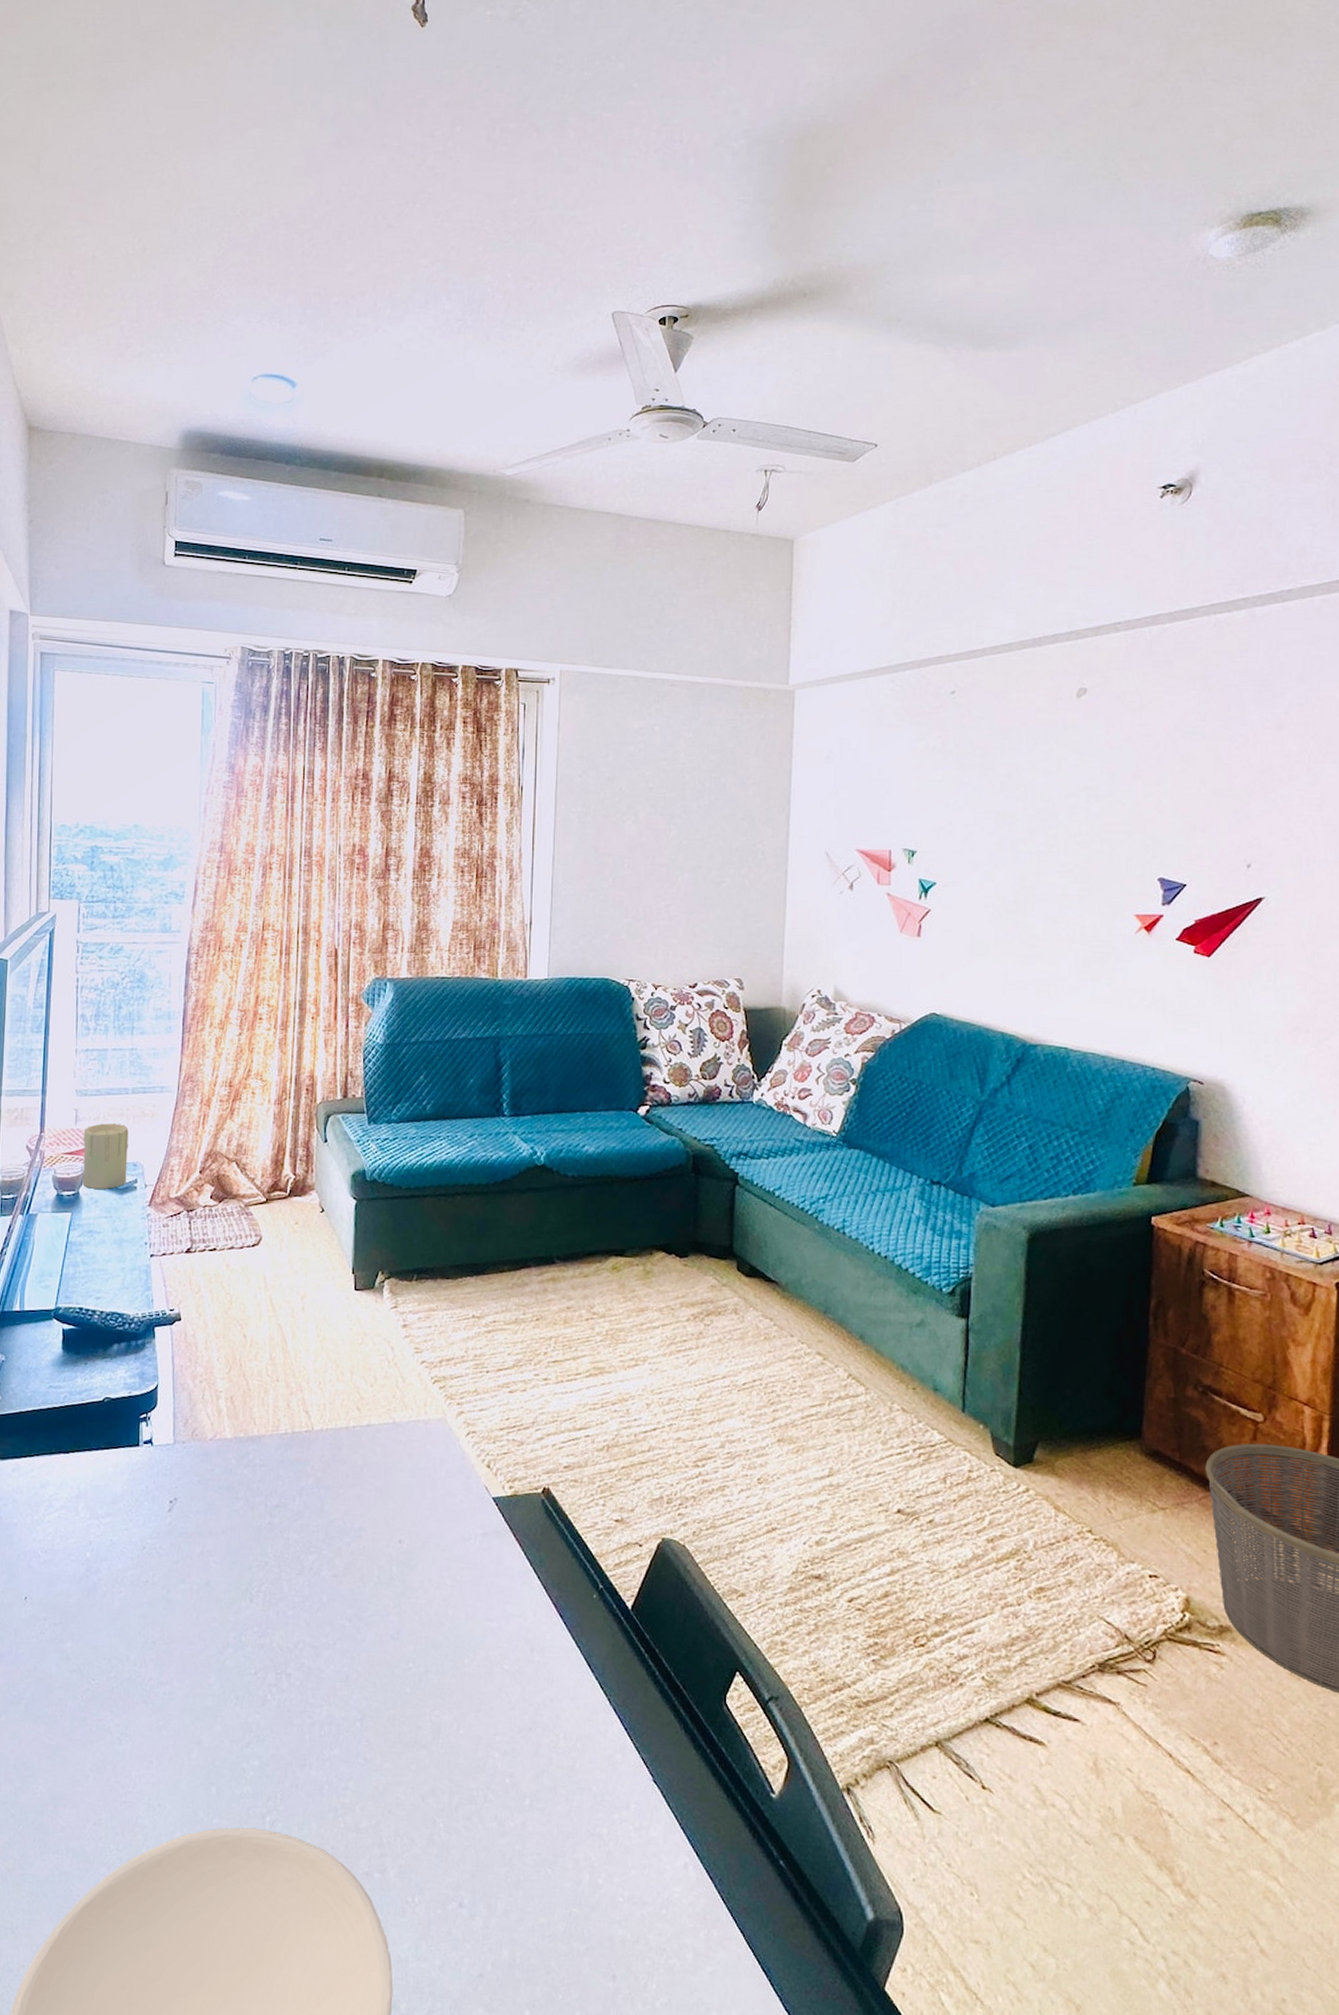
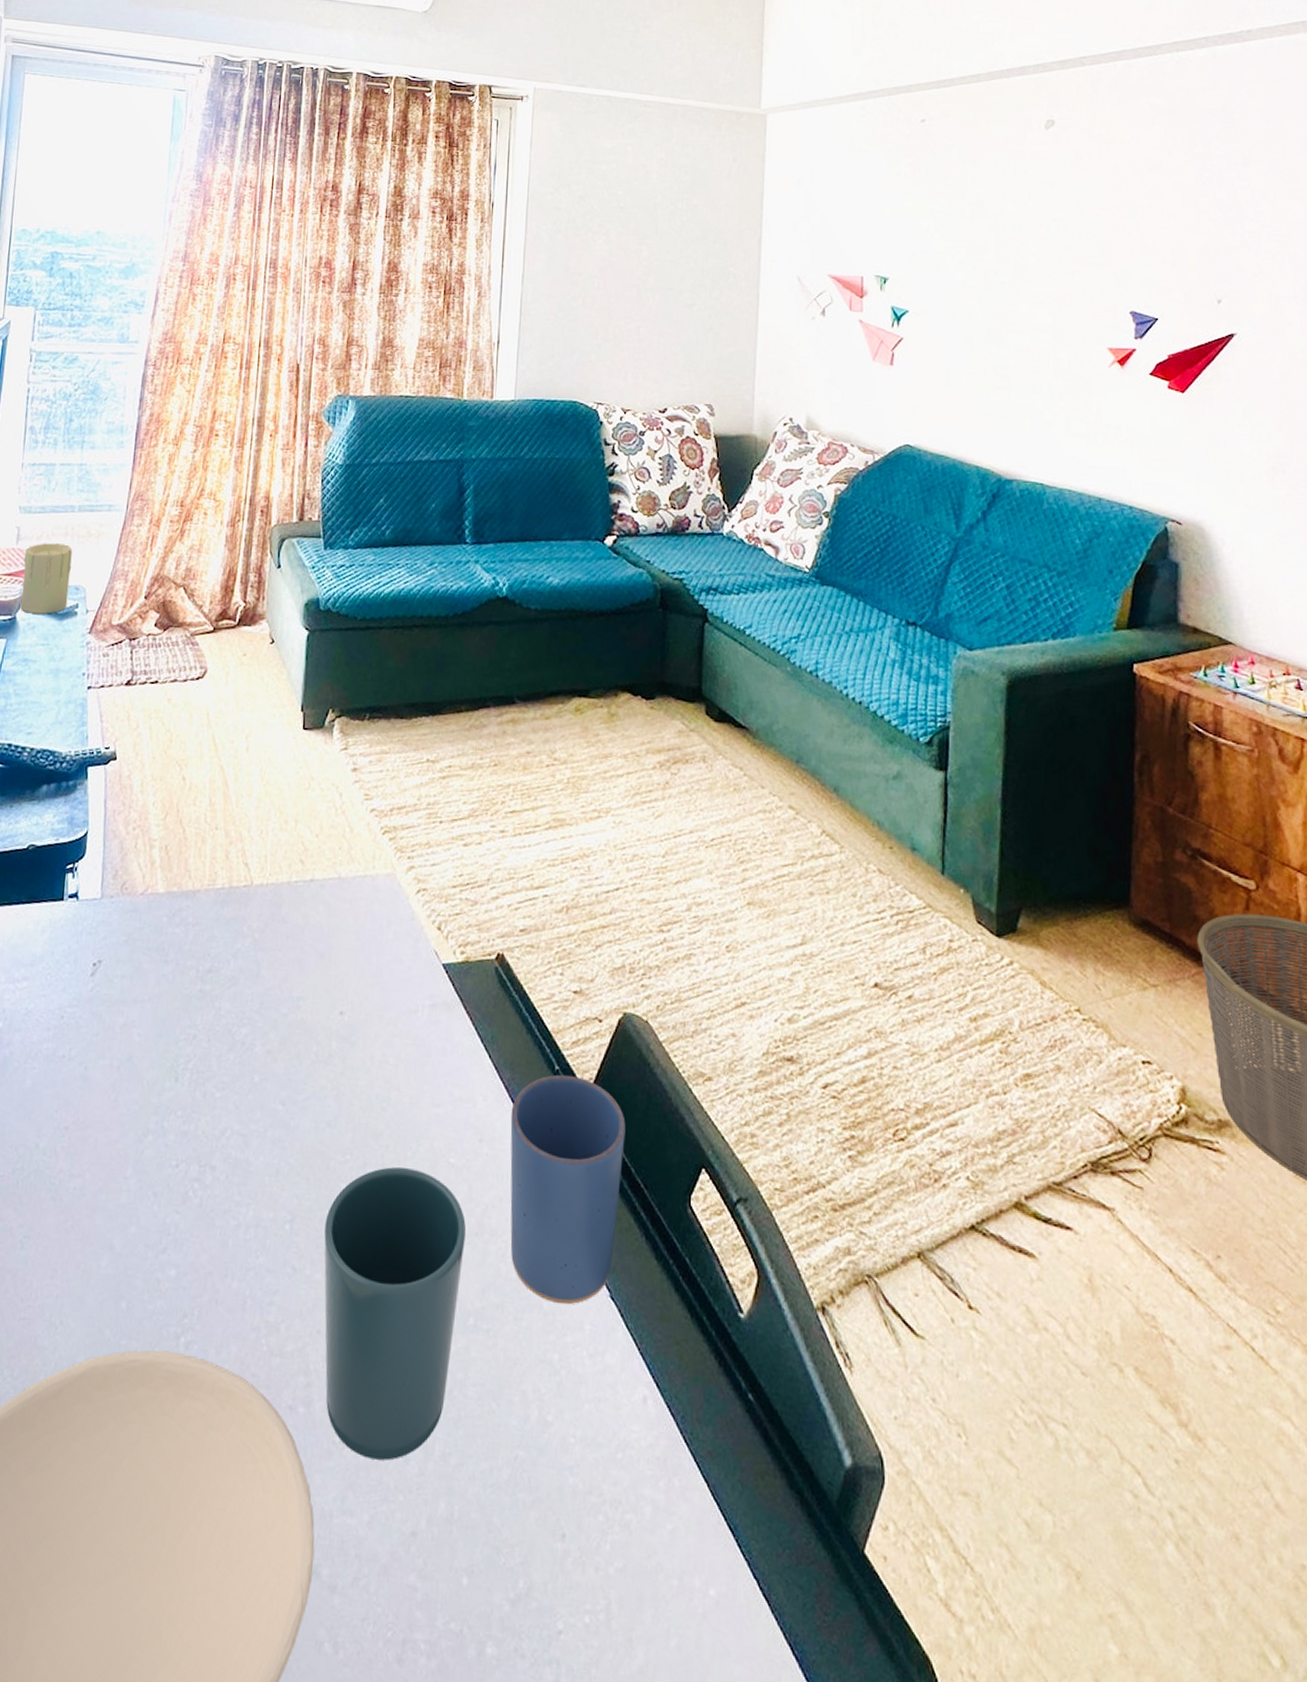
mug: none [392,1673,520,1917] -> present [324,1167,466,1461]
mug: none [559,1592,665,1788] -> present [510,1074,626,1305]

